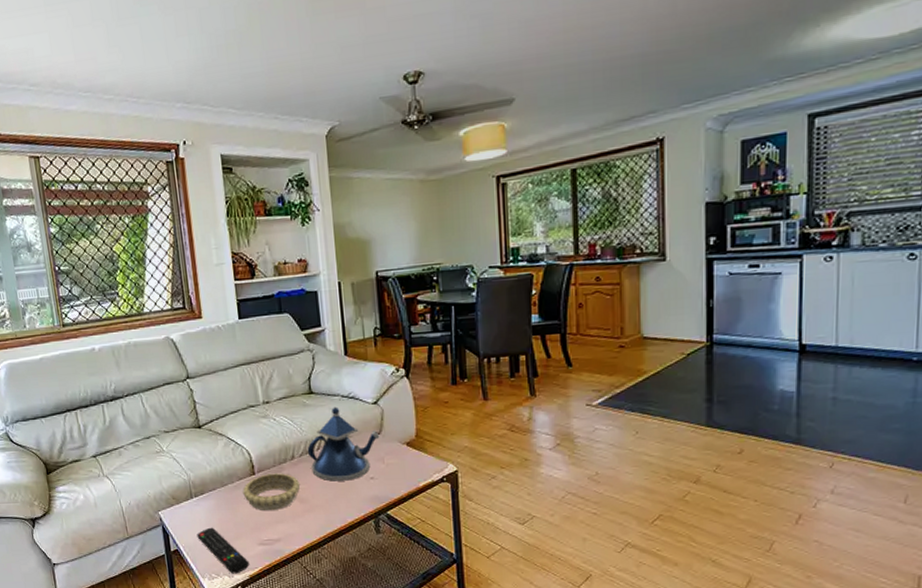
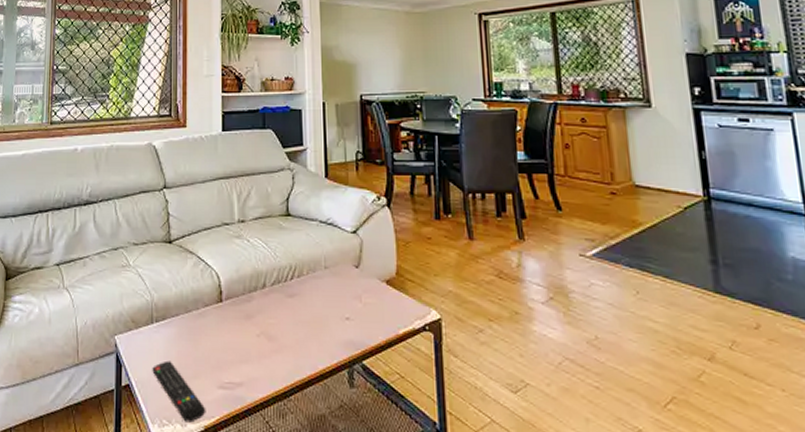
decorative bowl: present [242,473,301,511] -> none [207,302,270,348]
teapot: present [307,407,380,482] -> none [280,232,358,319]

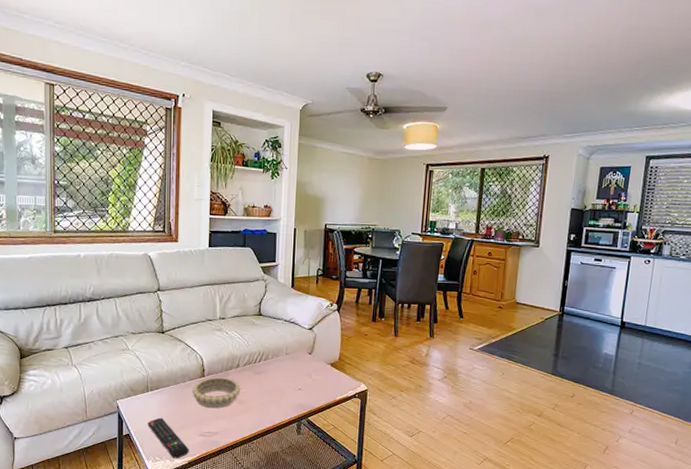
decorative bowl: none [207,302,270,348] -> present [192,377,241,409]

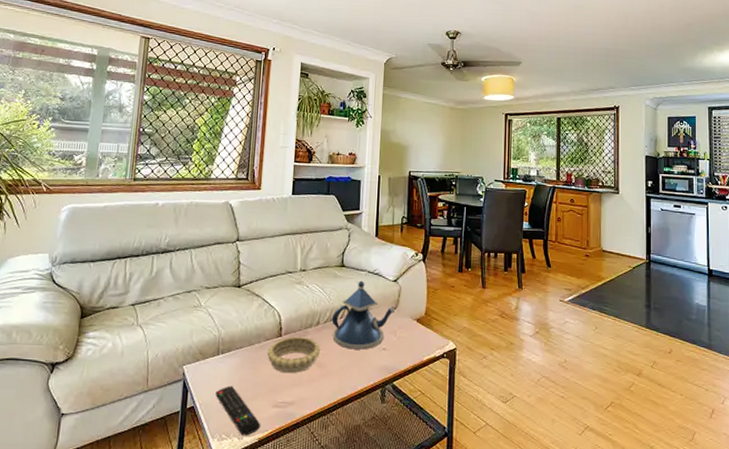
teapot: none [250,328,311,390] -> present [331,280,396,350]

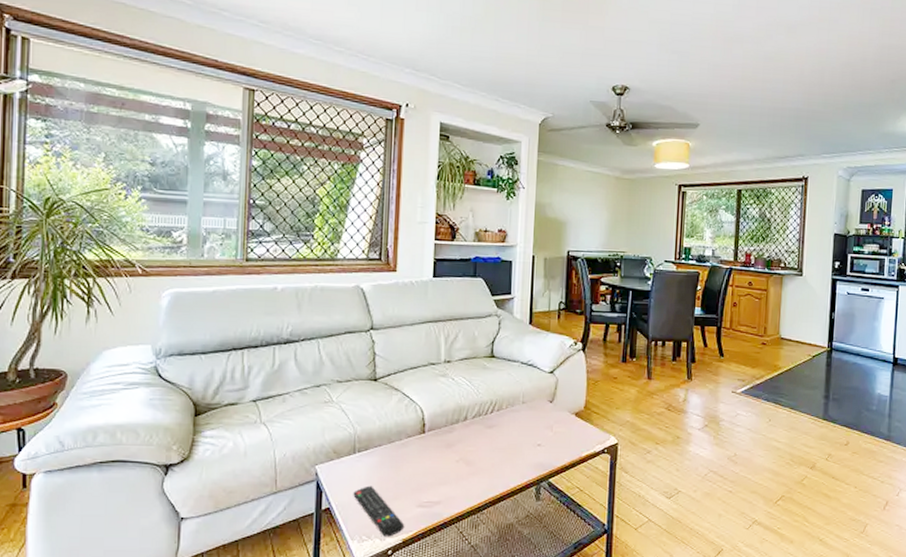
decorative bowl: present [267,337,321,374] -> none [409,433,469,472]
teapot: present [331,280,396,350] -> none [480,372,552,446]

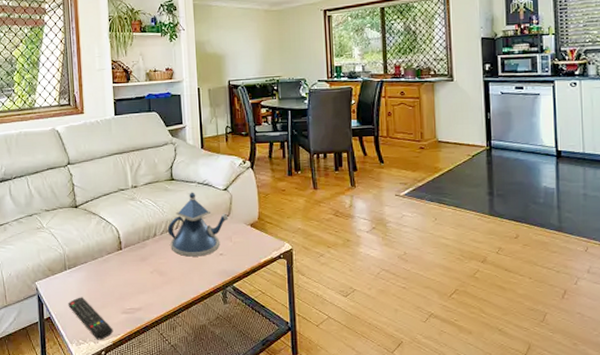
teapot: none [480,372,552,446] -> present [167,192,229,257]

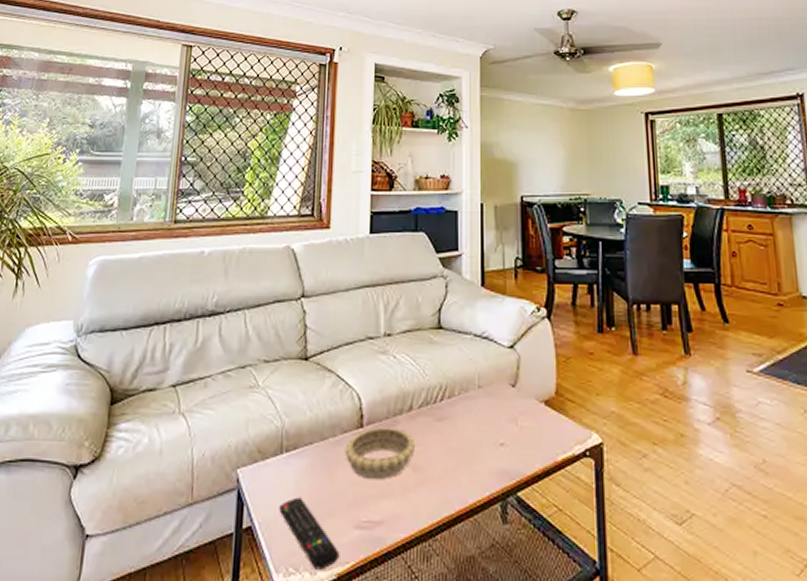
decorative bowl: none [110,249,161,283] -> present [345,427,416,480]
teapot: present [167,192,229,257] -> none [428,347,514,446]

